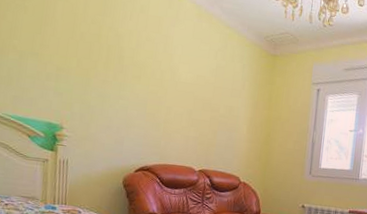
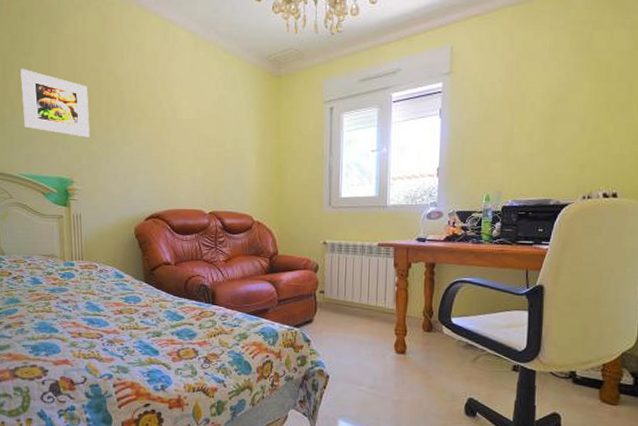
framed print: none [14,10,87,87] -> present [21,68,90,138]

